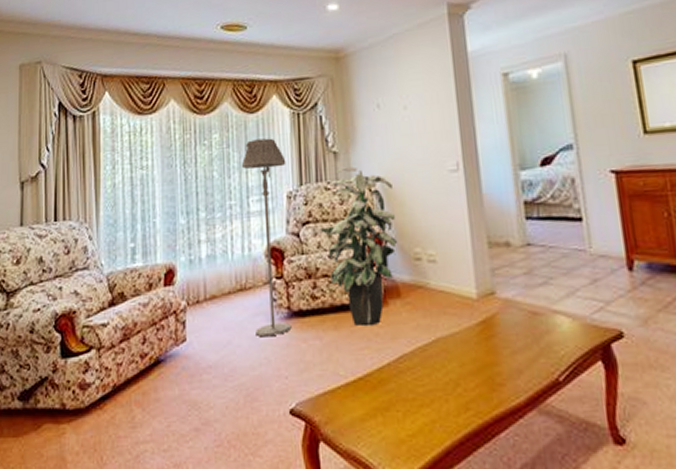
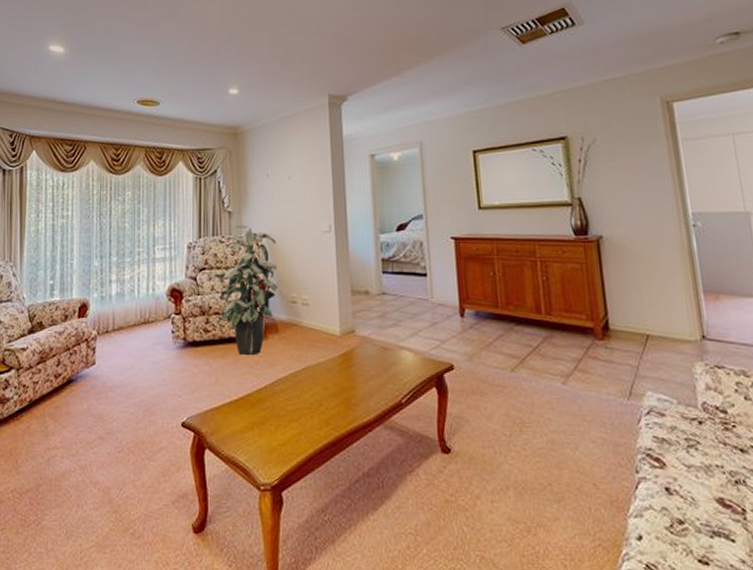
floor lamp: present [241,138,292,337] -> none [149,197,188,363]

